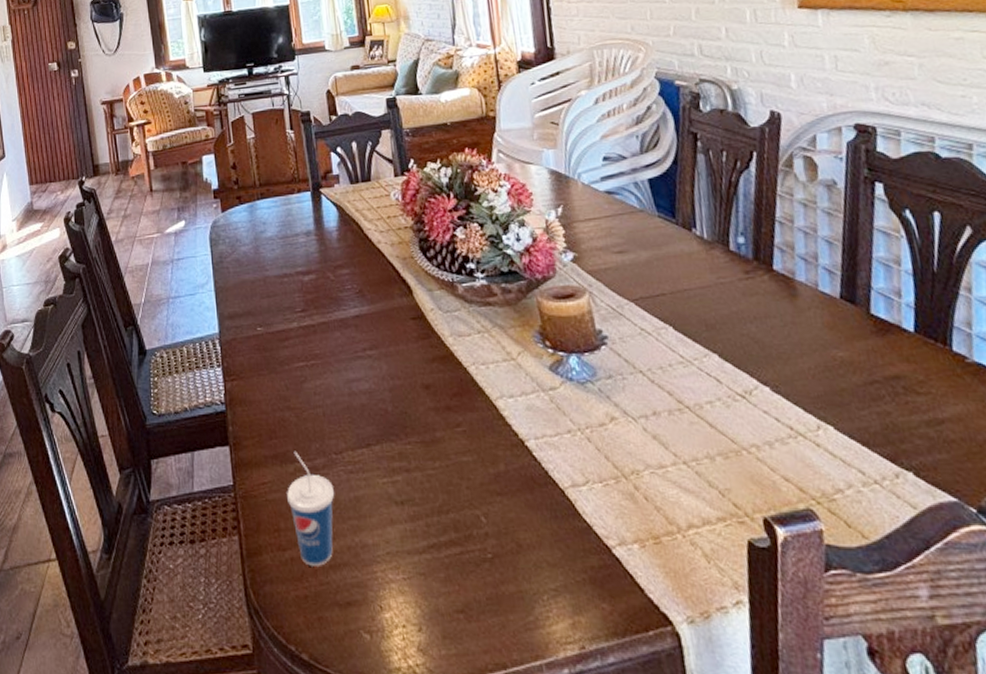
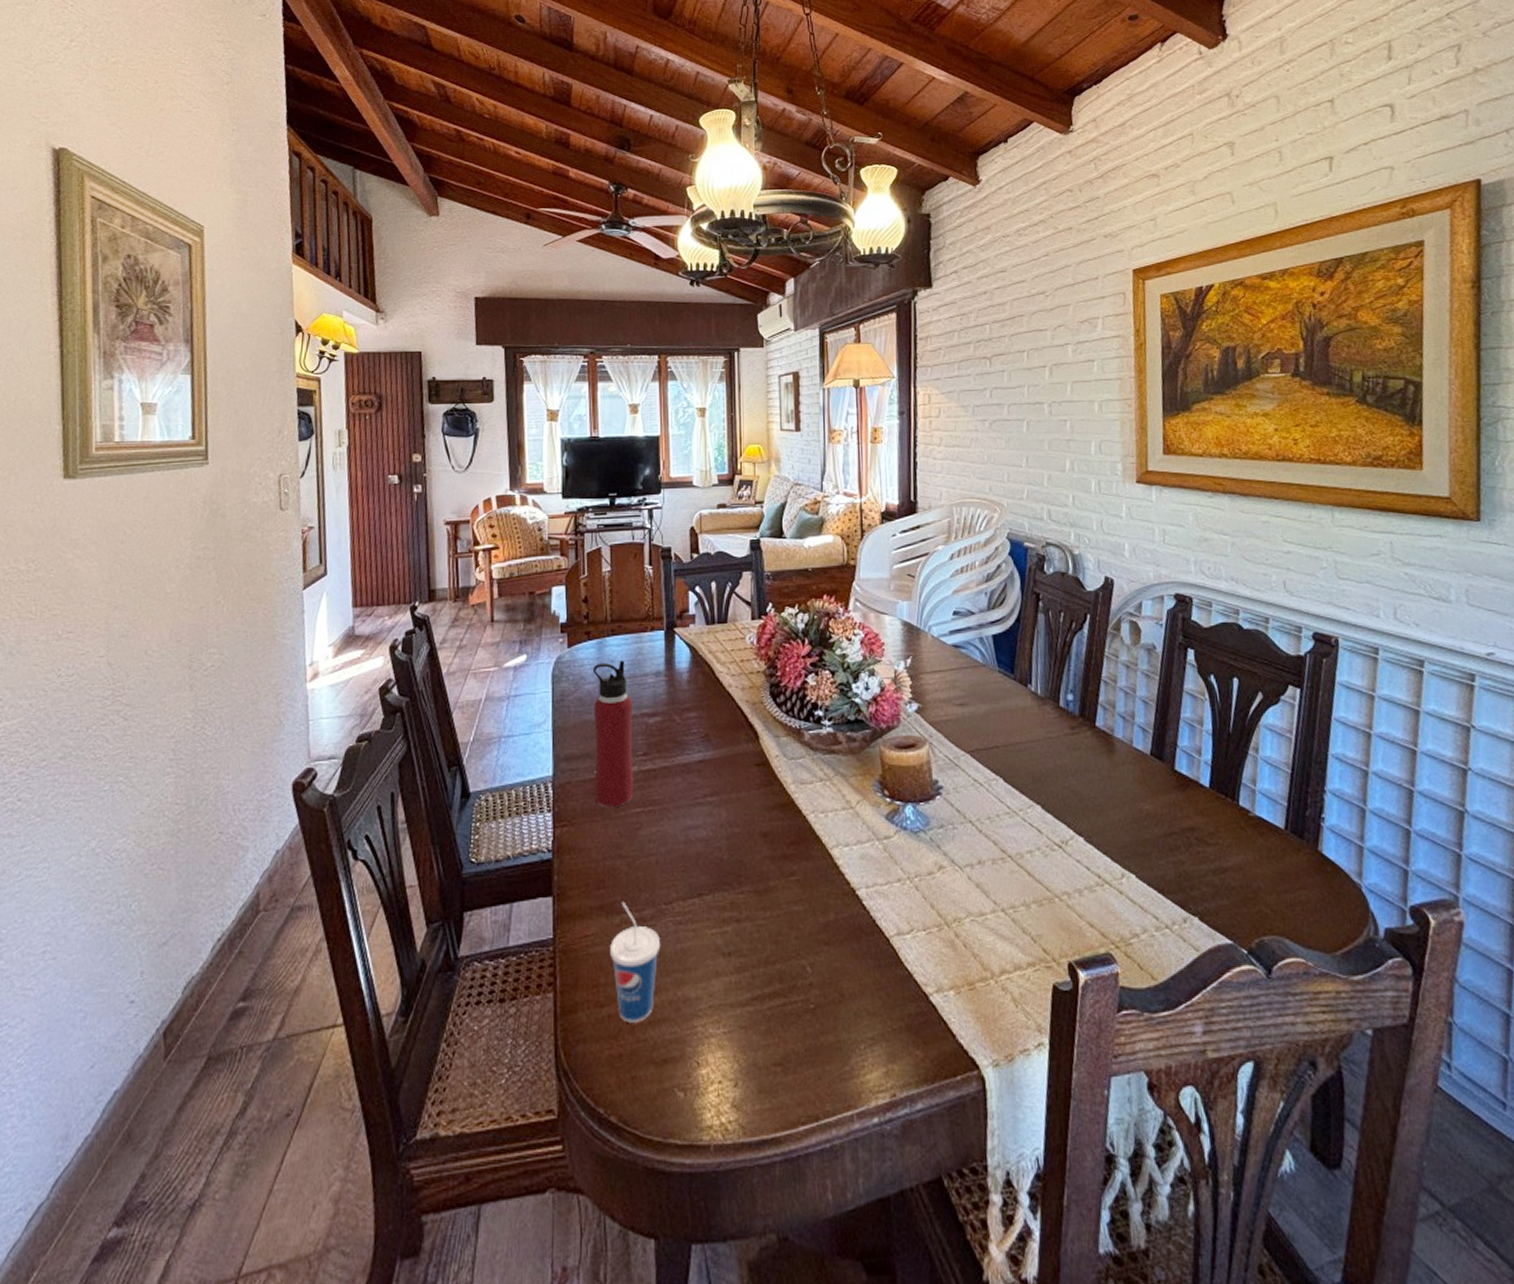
water bottle: none [247,222,296,363] -> present [593,660,634,808]

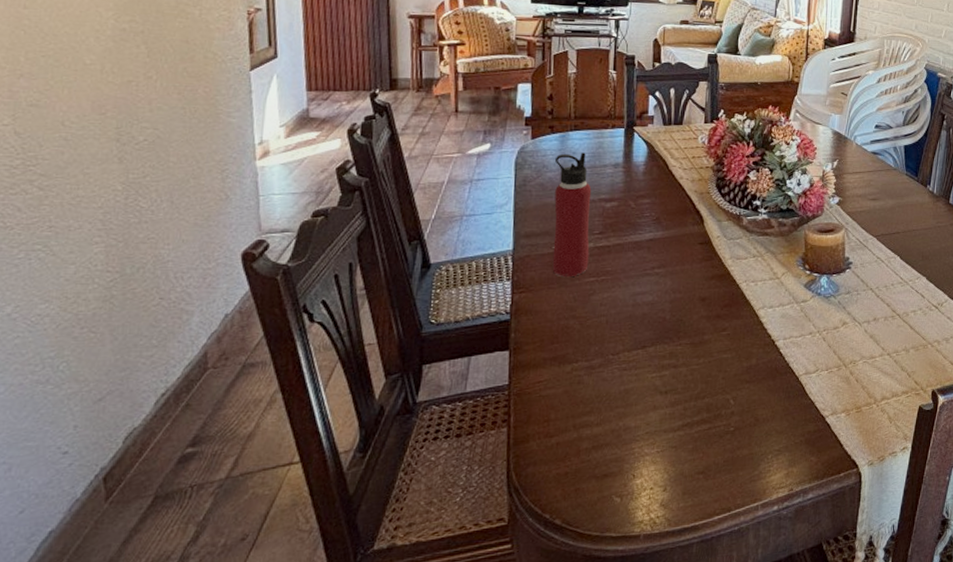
cup: present [610,901,661,1023] -> none [561,353,607,448]

